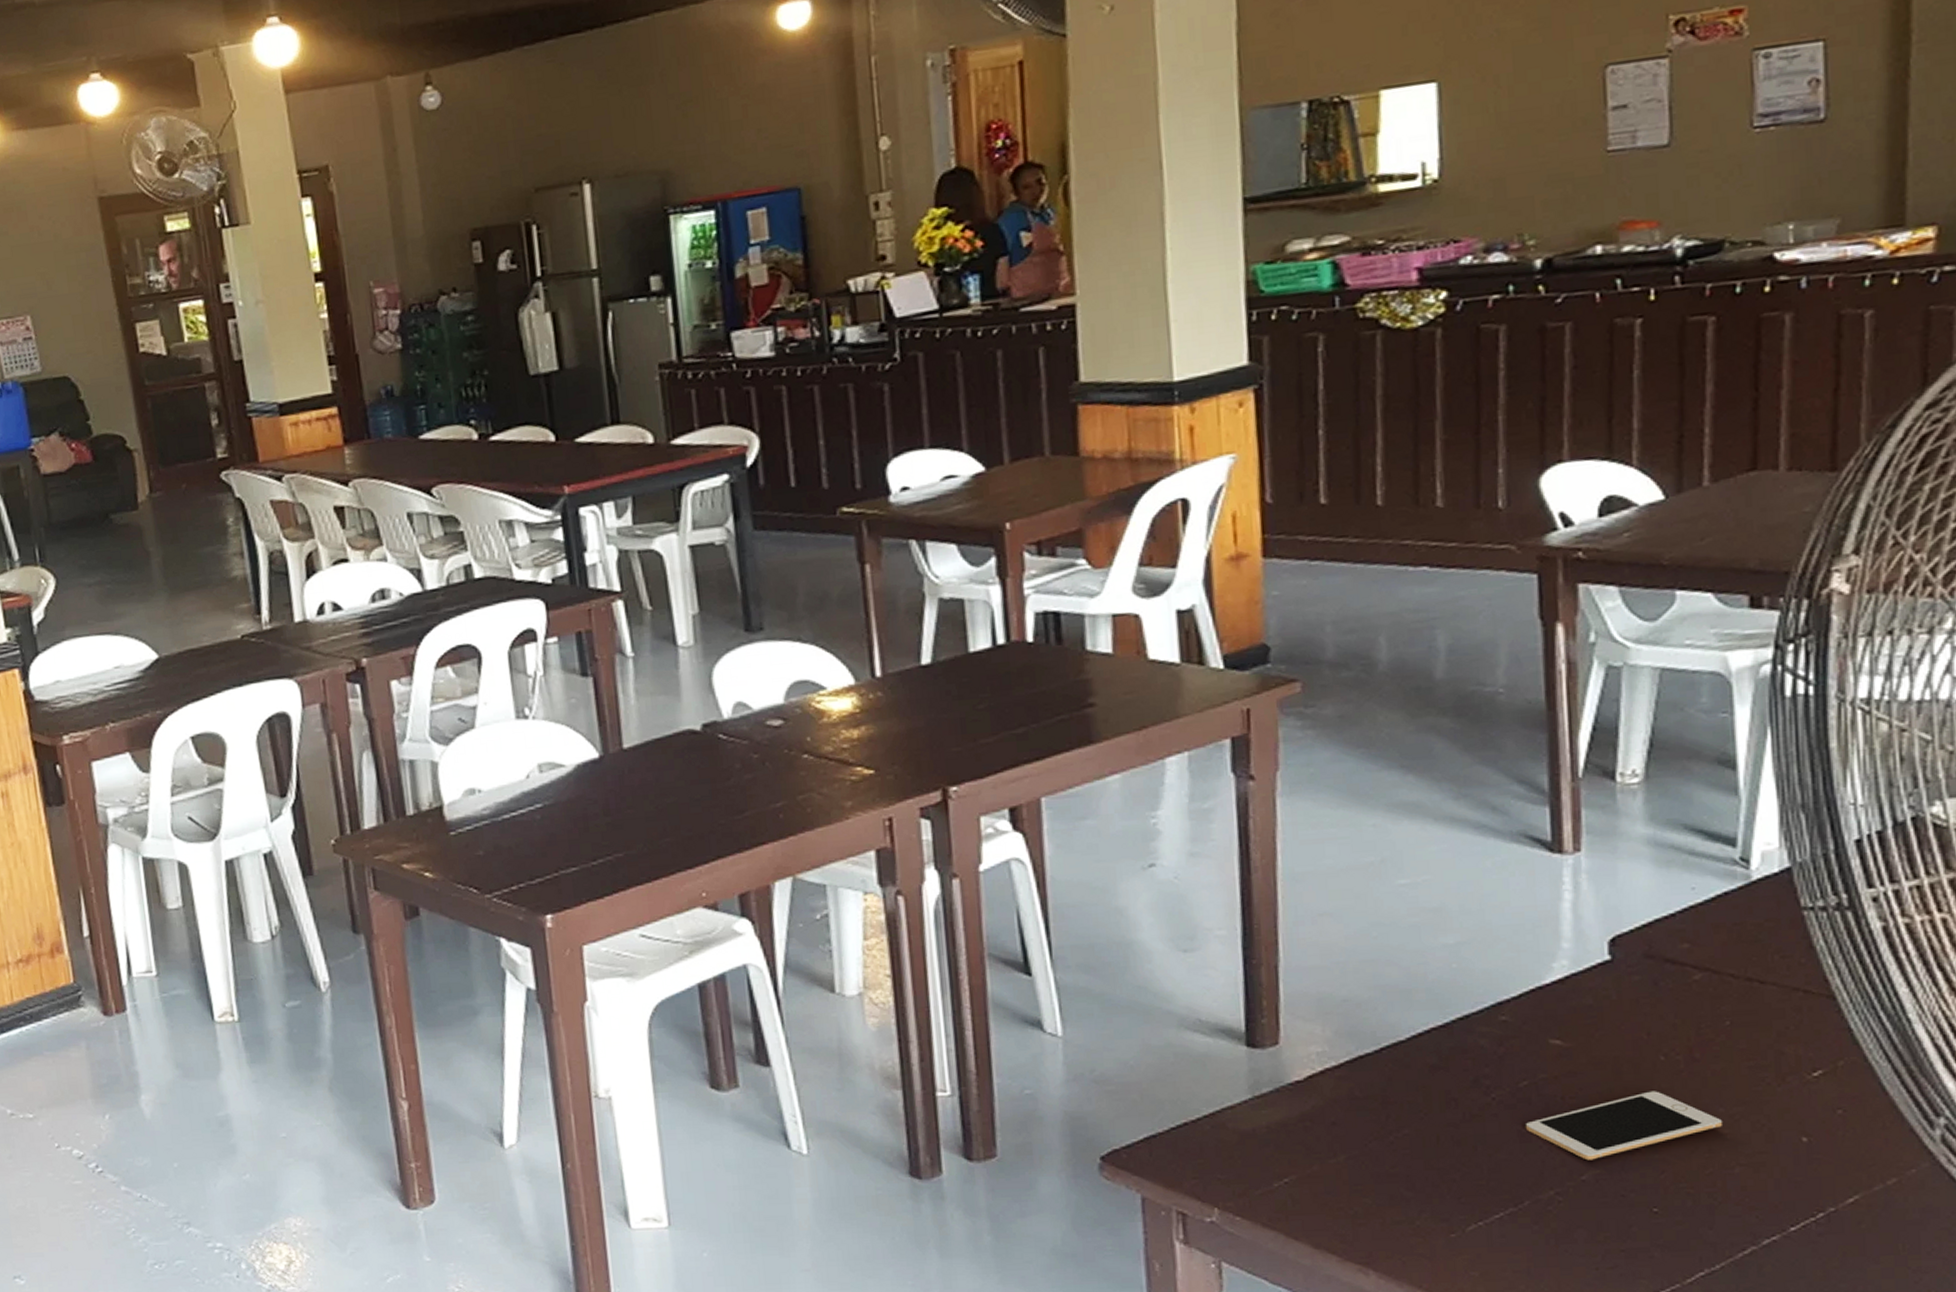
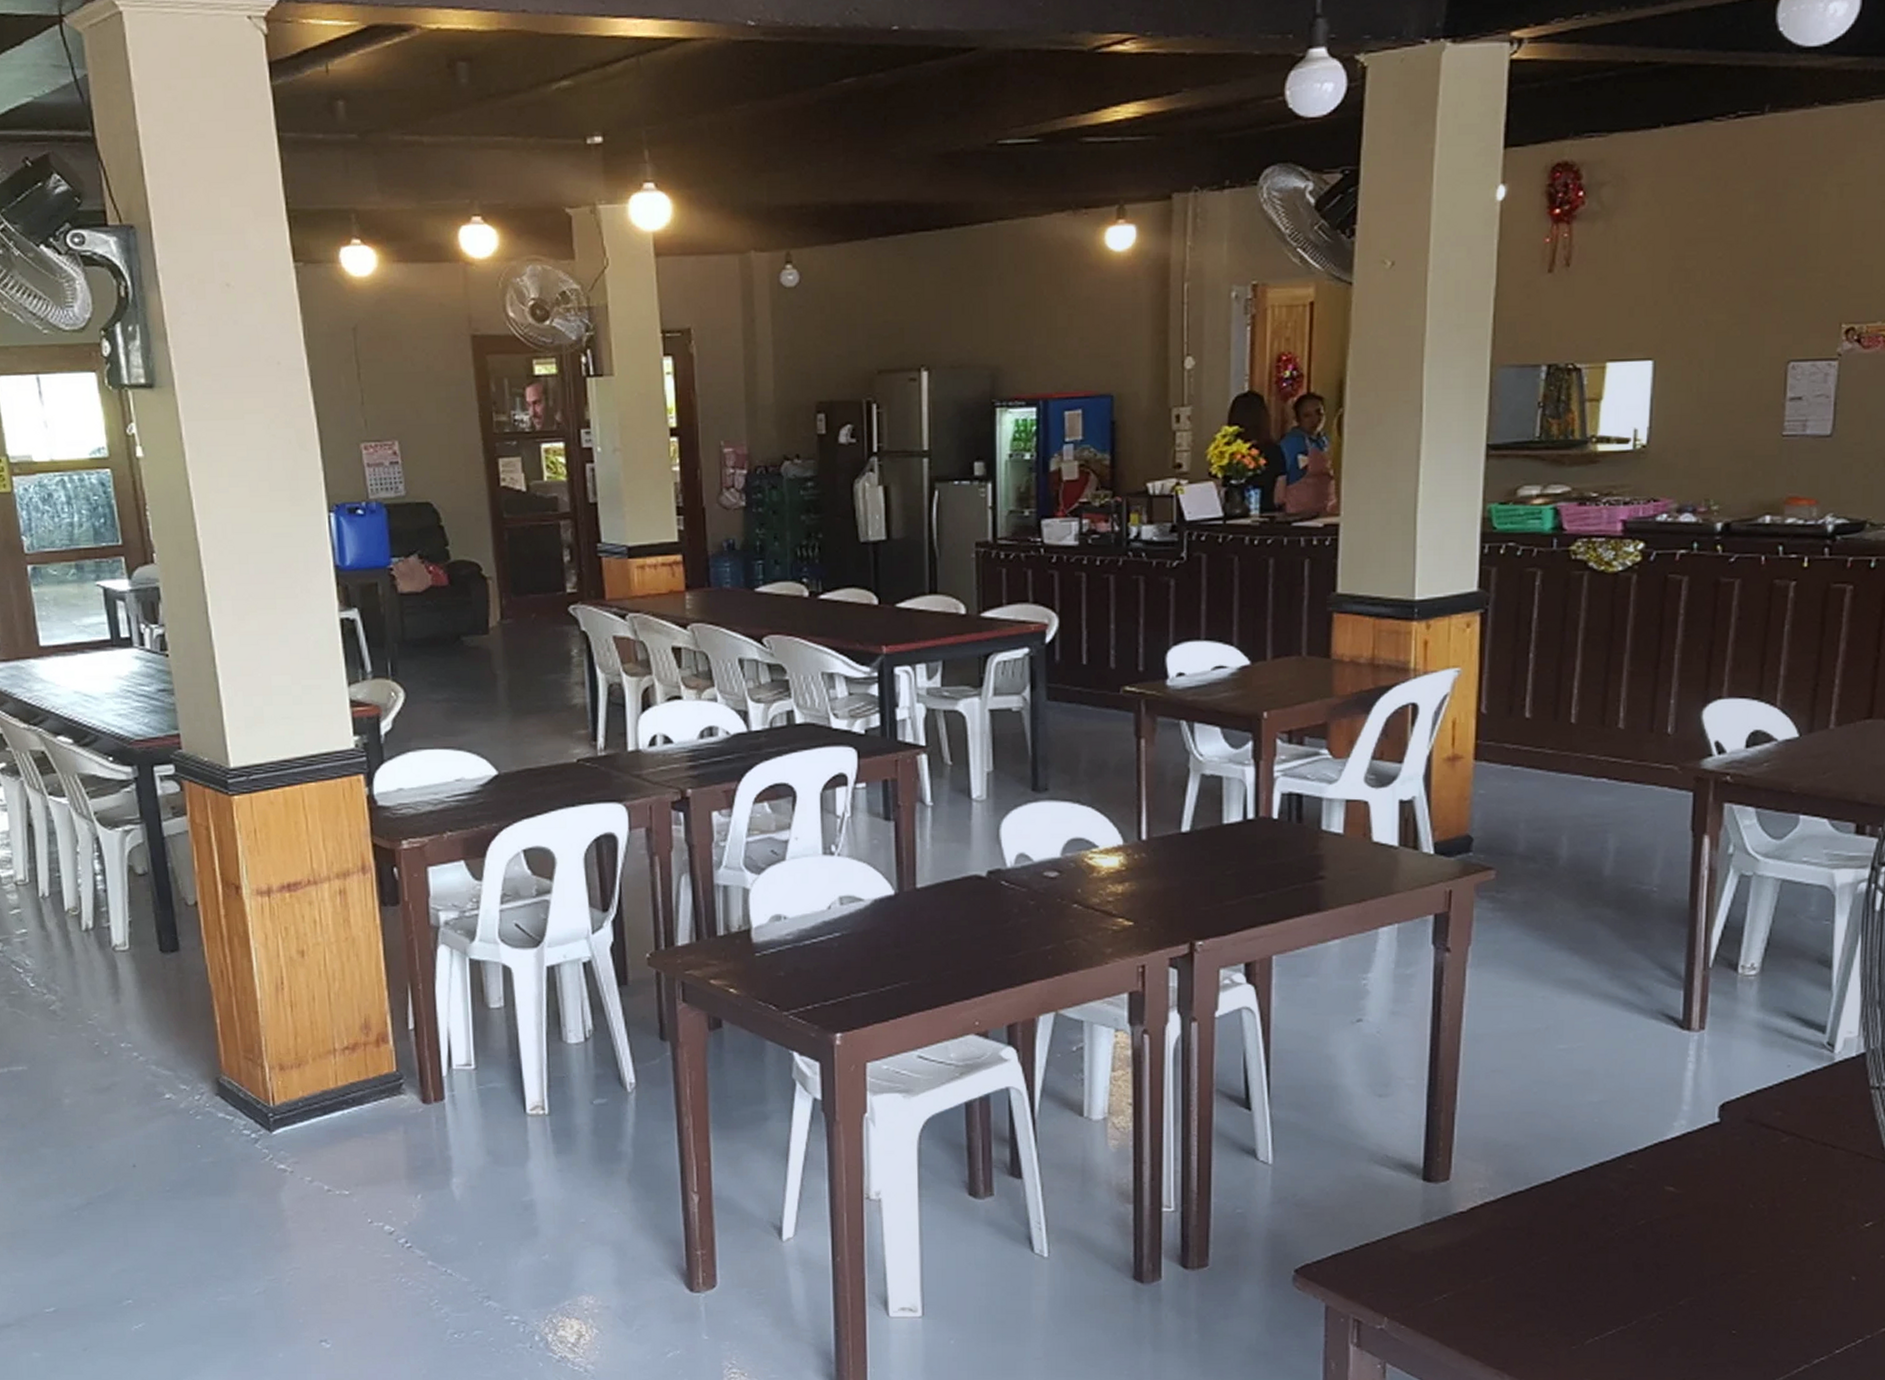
cell phone: present [1525,1091,1722,1161] -> none [1639,1233,1792,1289]

